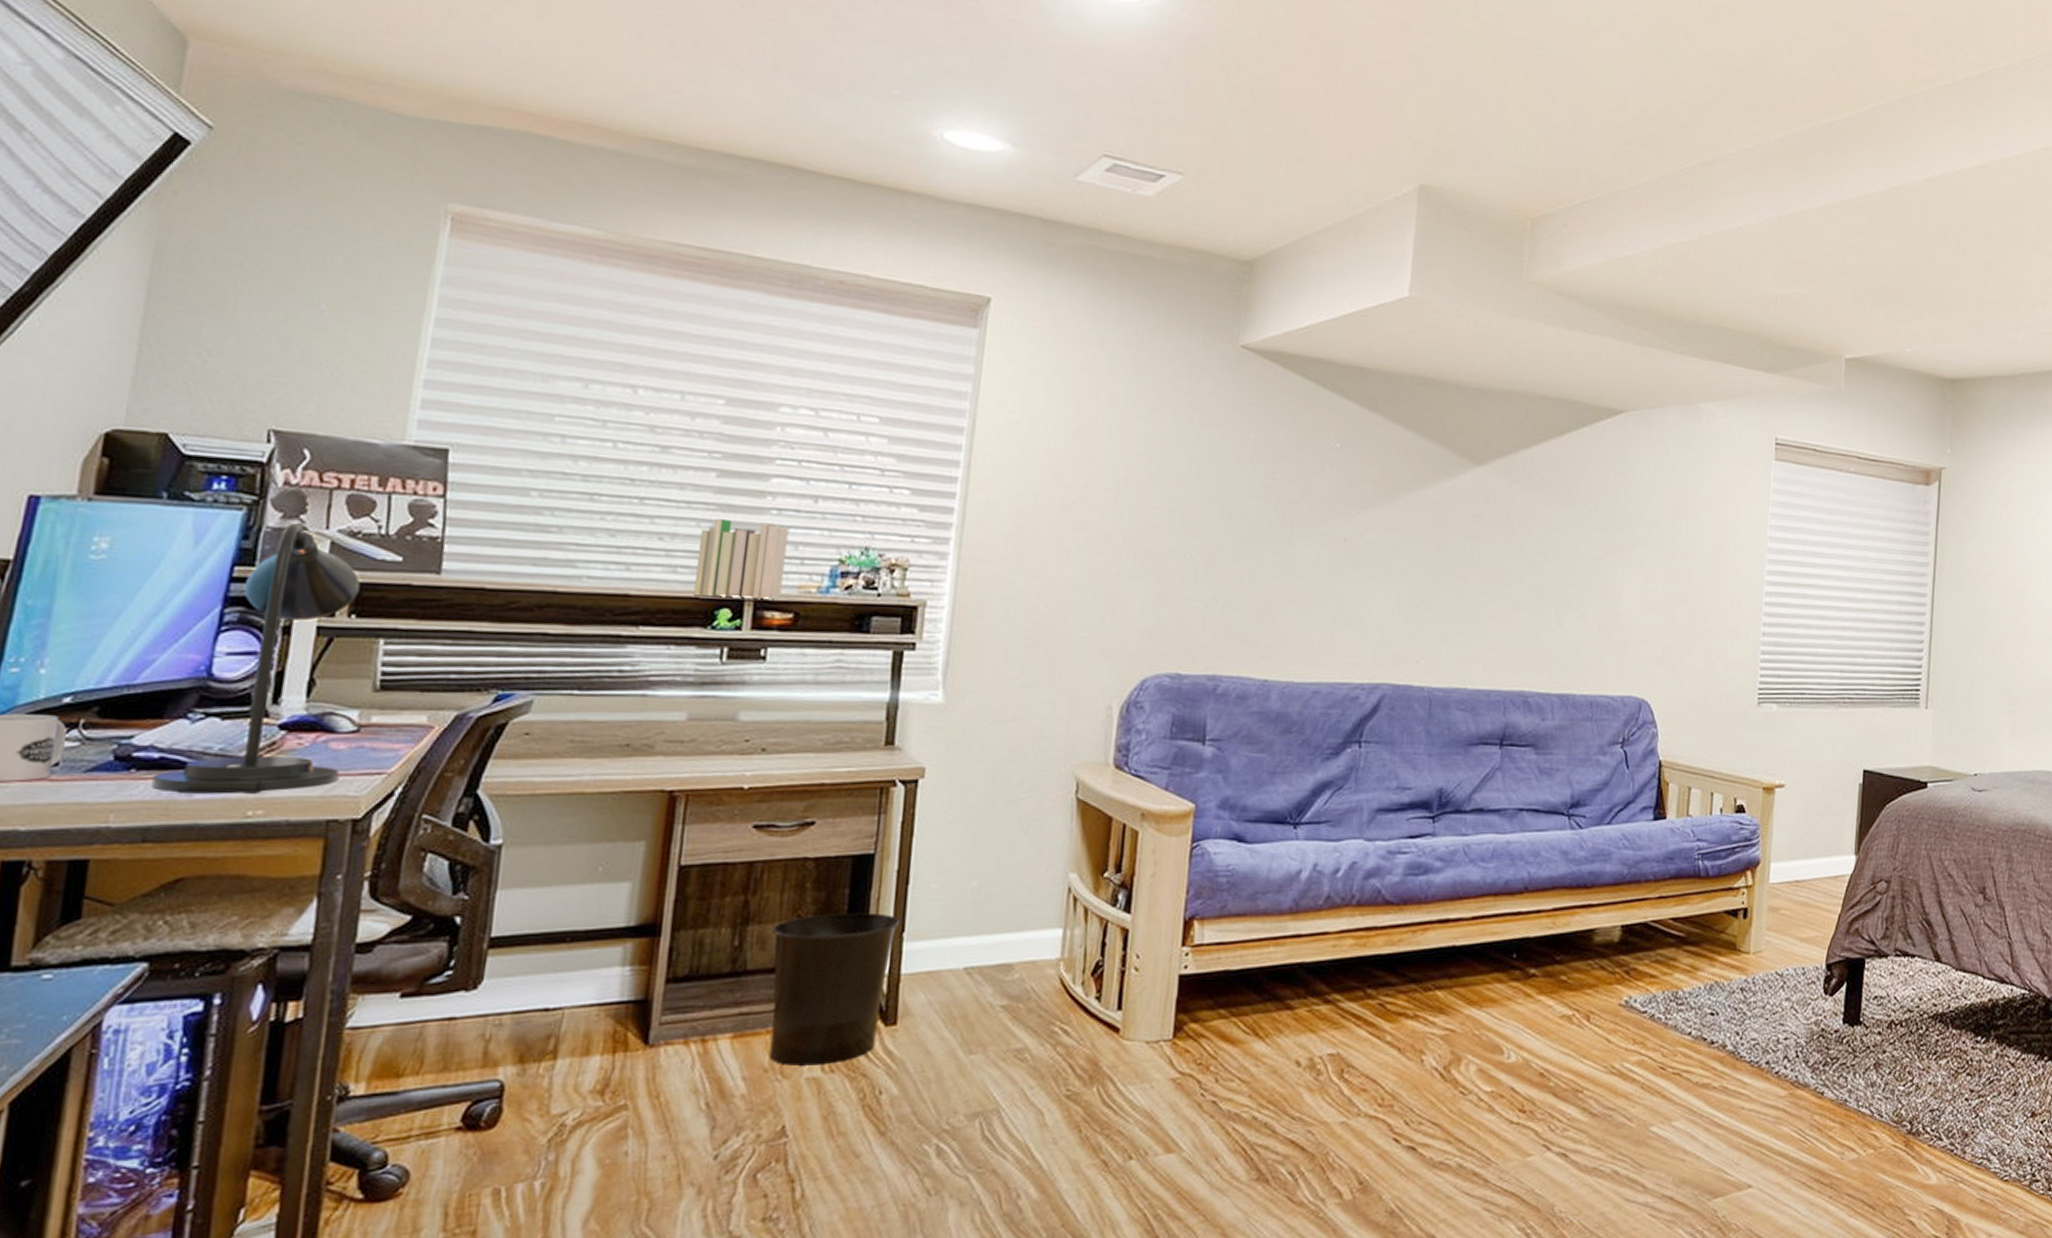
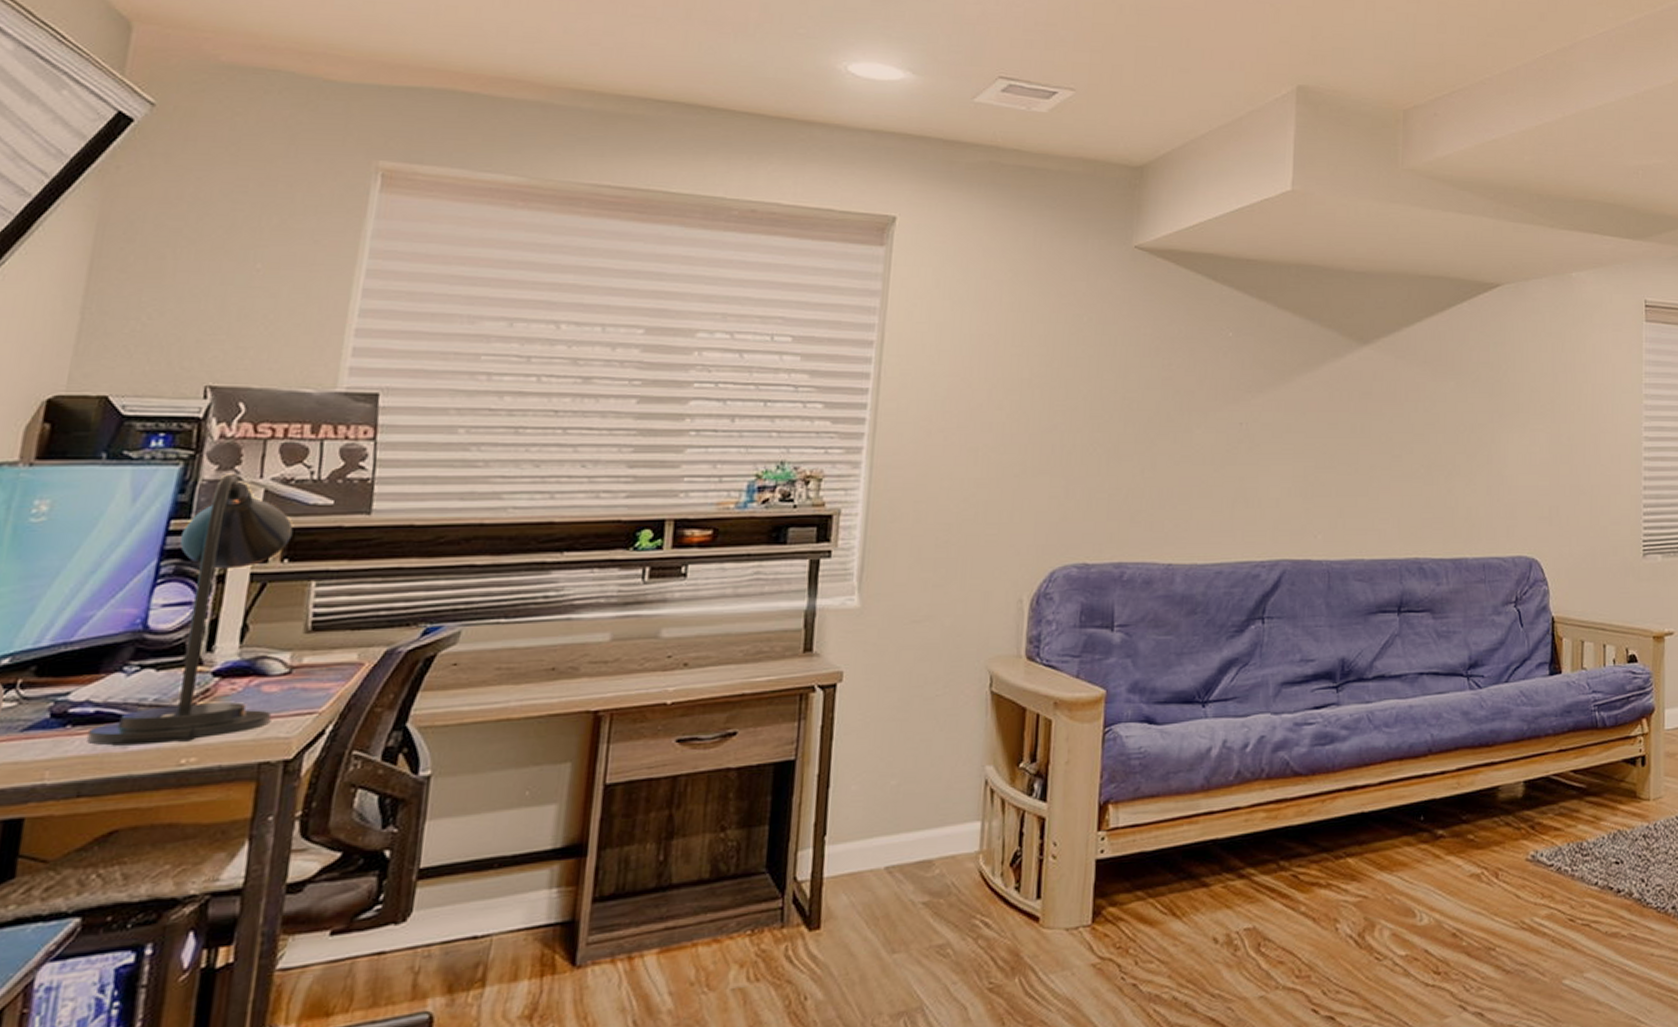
books: present [692,518,789,599] -> none [615,443,707,519]
waste bin: present [769,912,899,1066] -> none [695,818,821,977]

